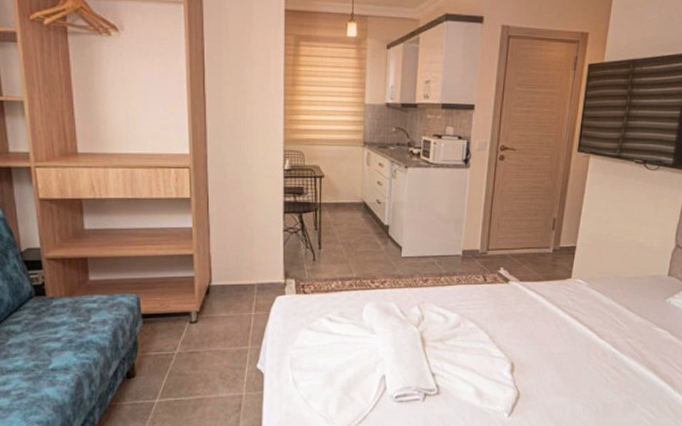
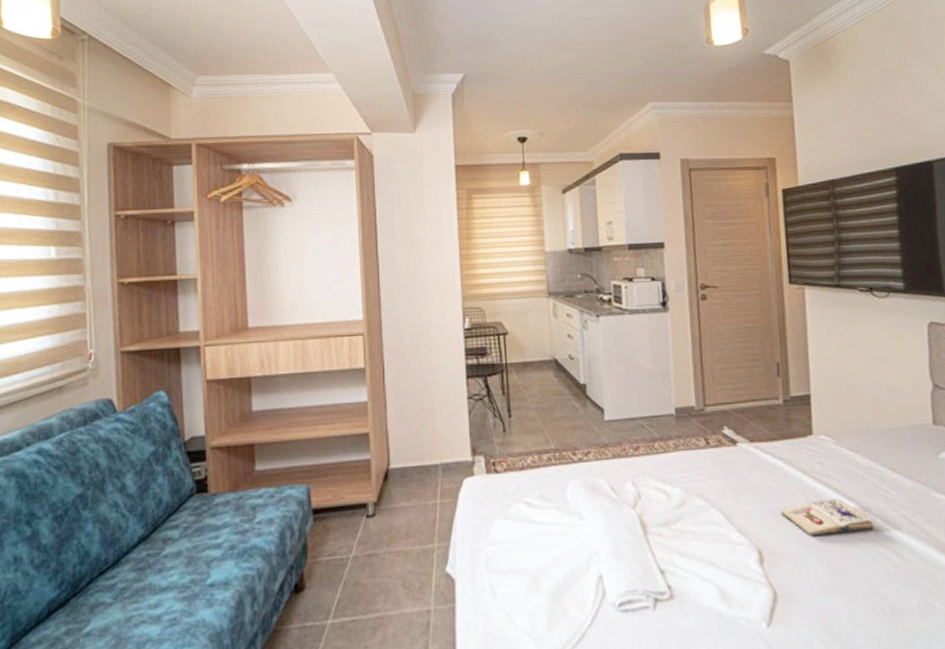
paperback book: none [535,328,604,355] -> present [781,499,874,537]

